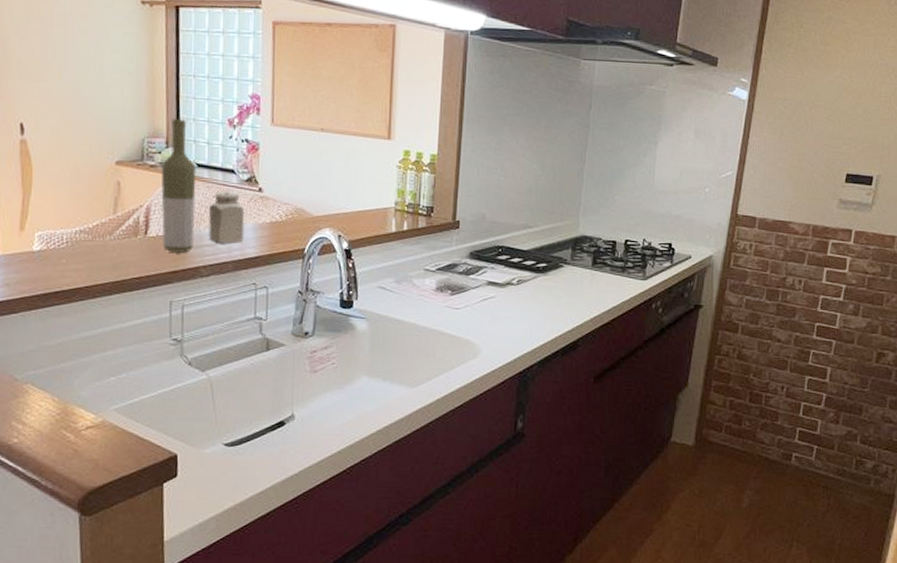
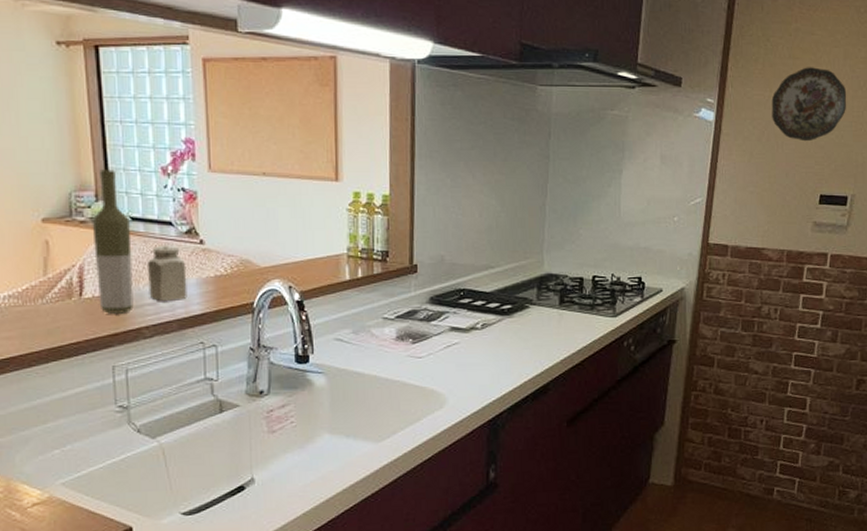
decorative plate: none [802,53,875,123] -> present [771,67,847,142]

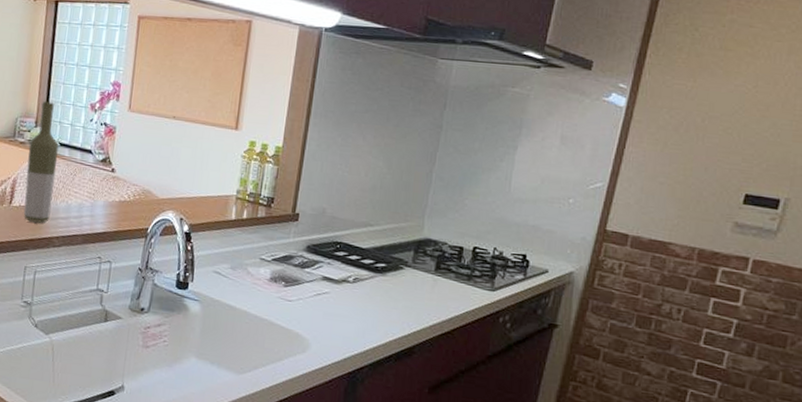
salt shaker: present [148,245,188,301] -> none [63,169,98,218]
decorative plate: present [771,67,847,142] -> none [693,59,789,137]

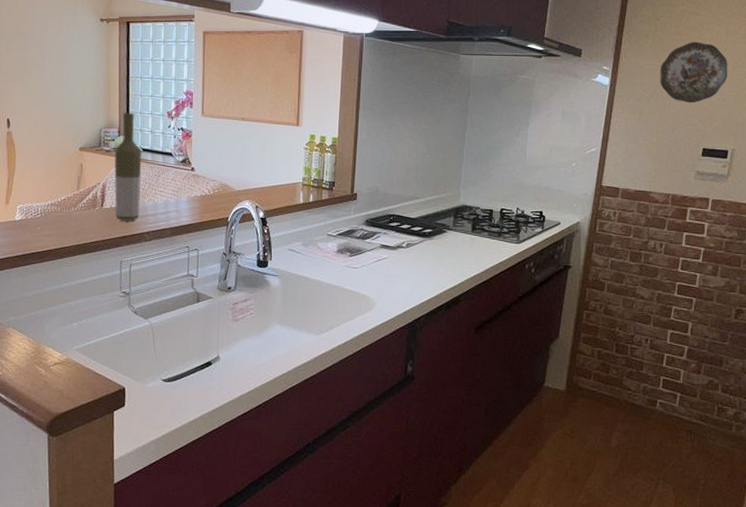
decorative plate: none [693,59,789,137] -> present [660,42,728,104]

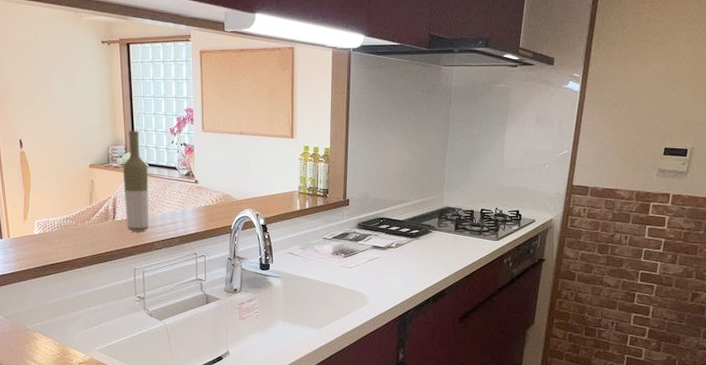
decorative plate: present [660,42,728,104] -> none [626,48,689,106]

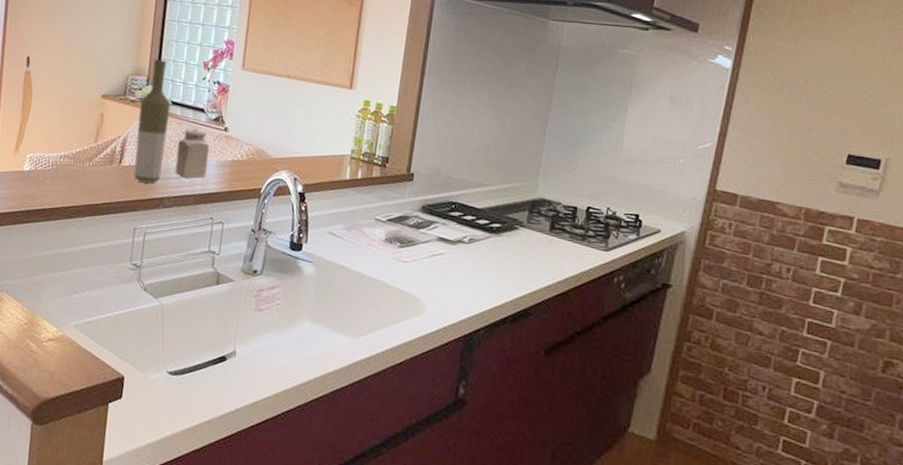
salt shaker: none [159,183,186,223] -> present [174,128,210,178]

